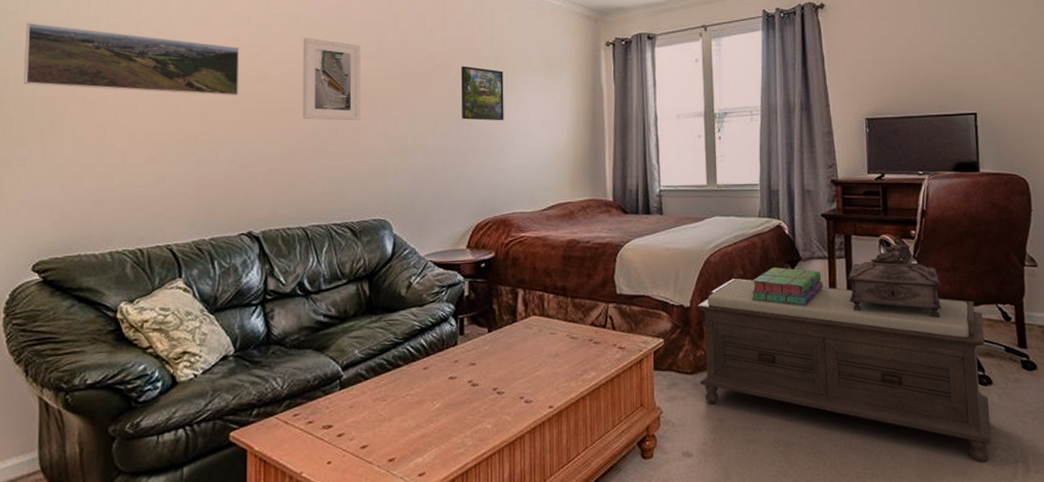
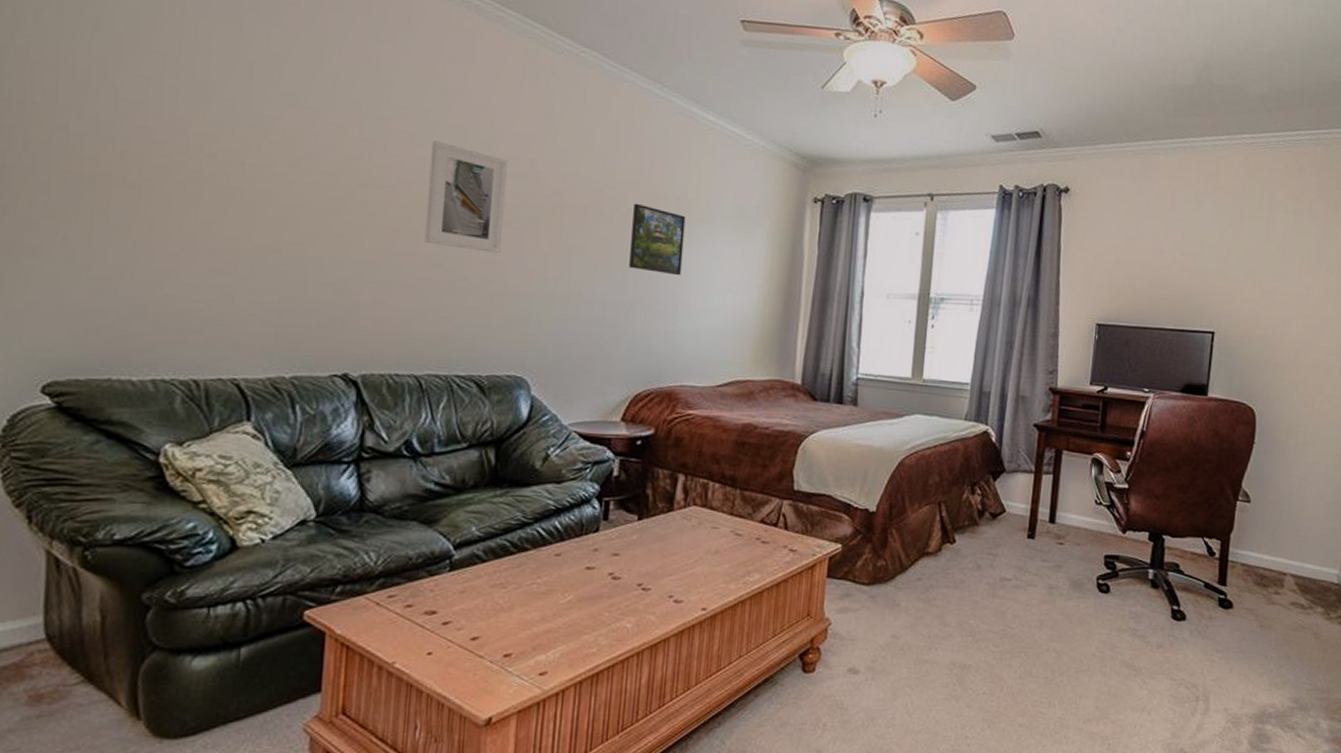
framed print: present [24,22,240,96] -> none [36,66,346,202]
bench: present [697,278,992,463] -> none [876,484,1187,699]
stack of books: present [751,267,823,306] -> none [945,477,1026,522]
decorative box: present [847,236,942,318] -> none [1051,456,1149,546]

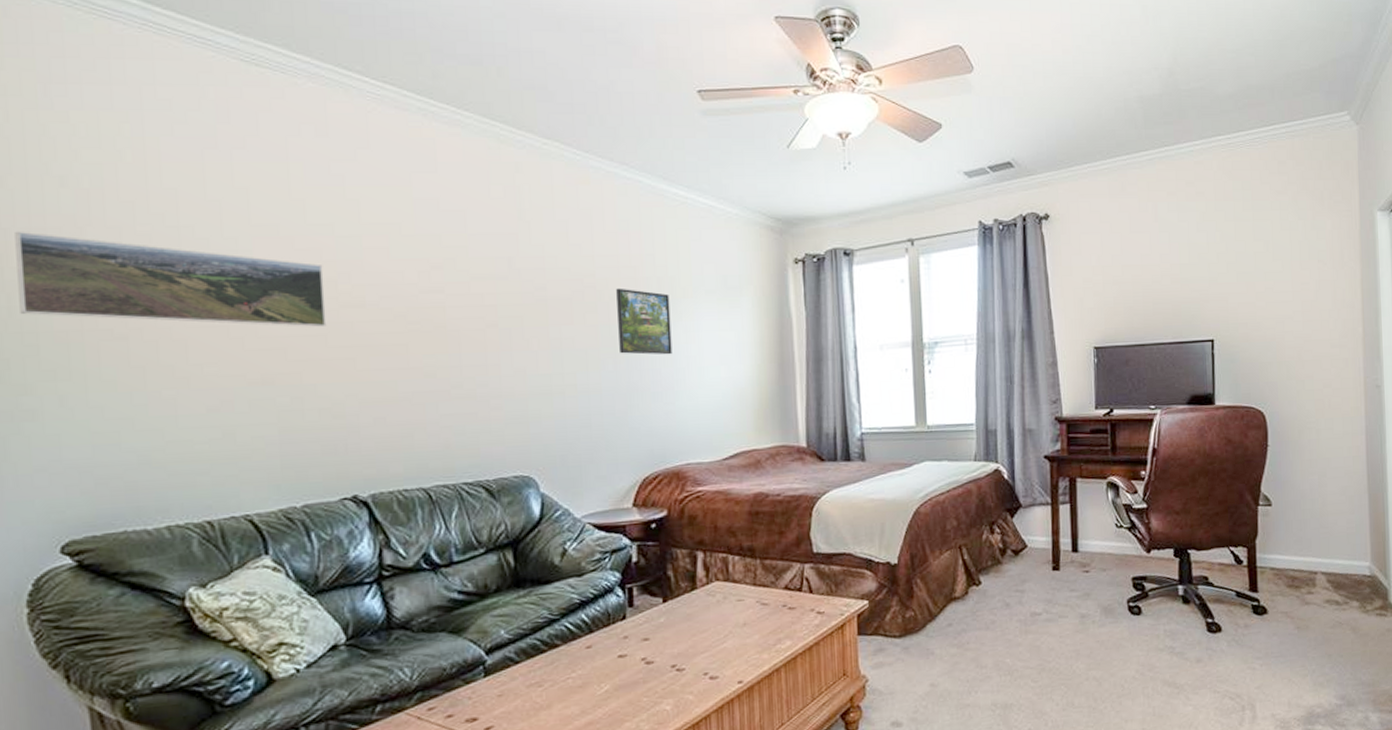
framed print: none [36,66,346,202] -> present [15,231,327,327]
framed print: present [424,140,508,254] -> none [408,252,490,357]

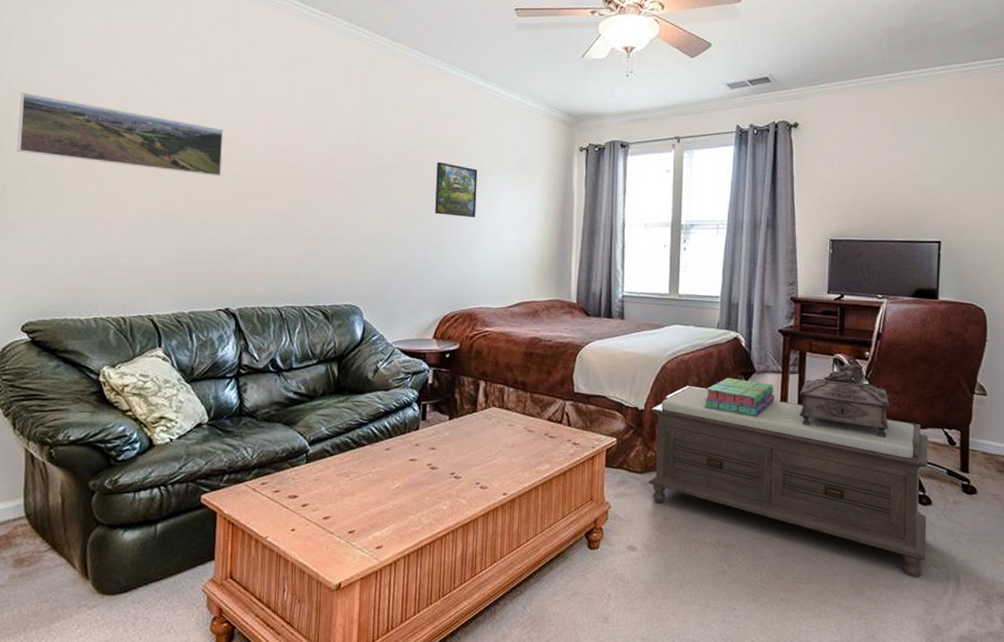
bench: none [906,529,1220,713] -> present [648,385,928,578]
stack of books: none [966,516,1046,558] -> present [704,378,775,417]
decorative box: none [1072,477,1172,564] -> present [799,356,890,437]

